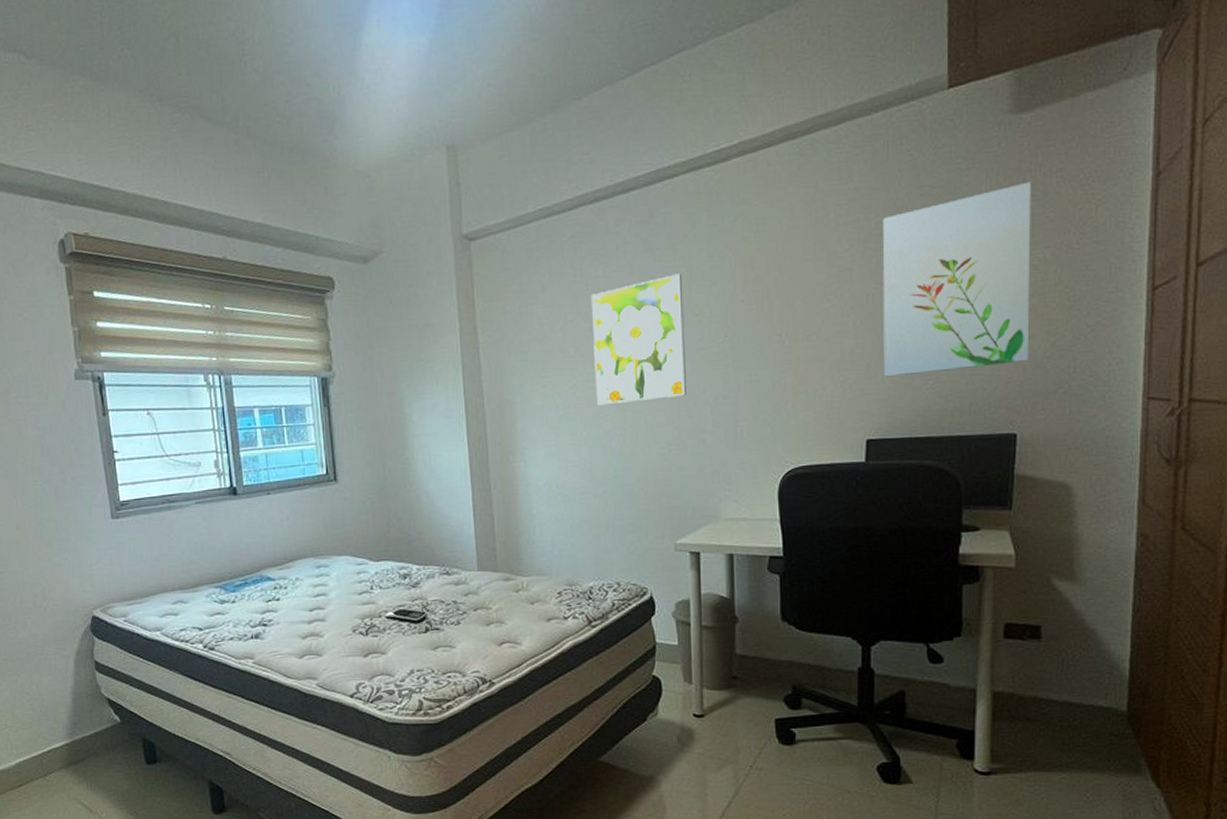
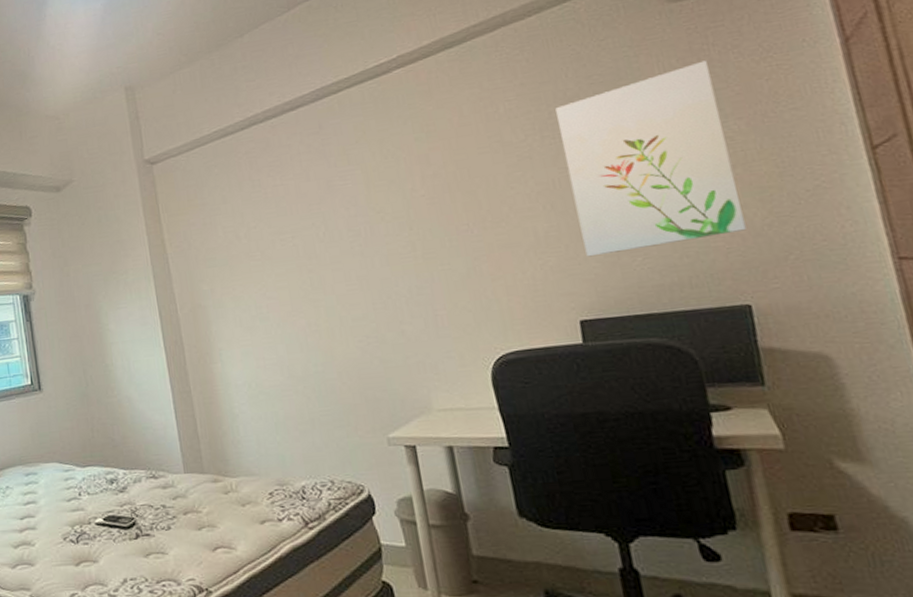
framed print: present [590,273,686,406] -> none [271,176,379,304]

